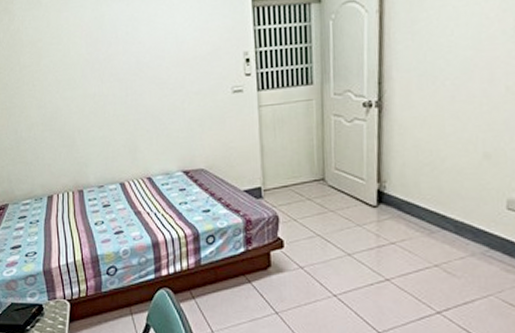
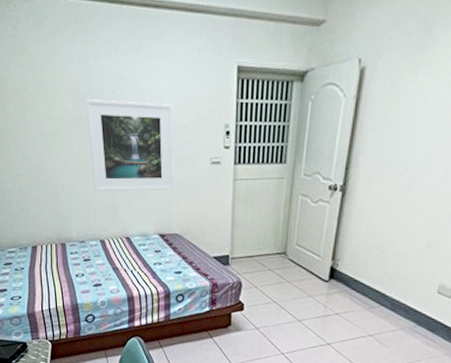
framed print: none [100,38,194,133] -> present [86,99,174,192]

